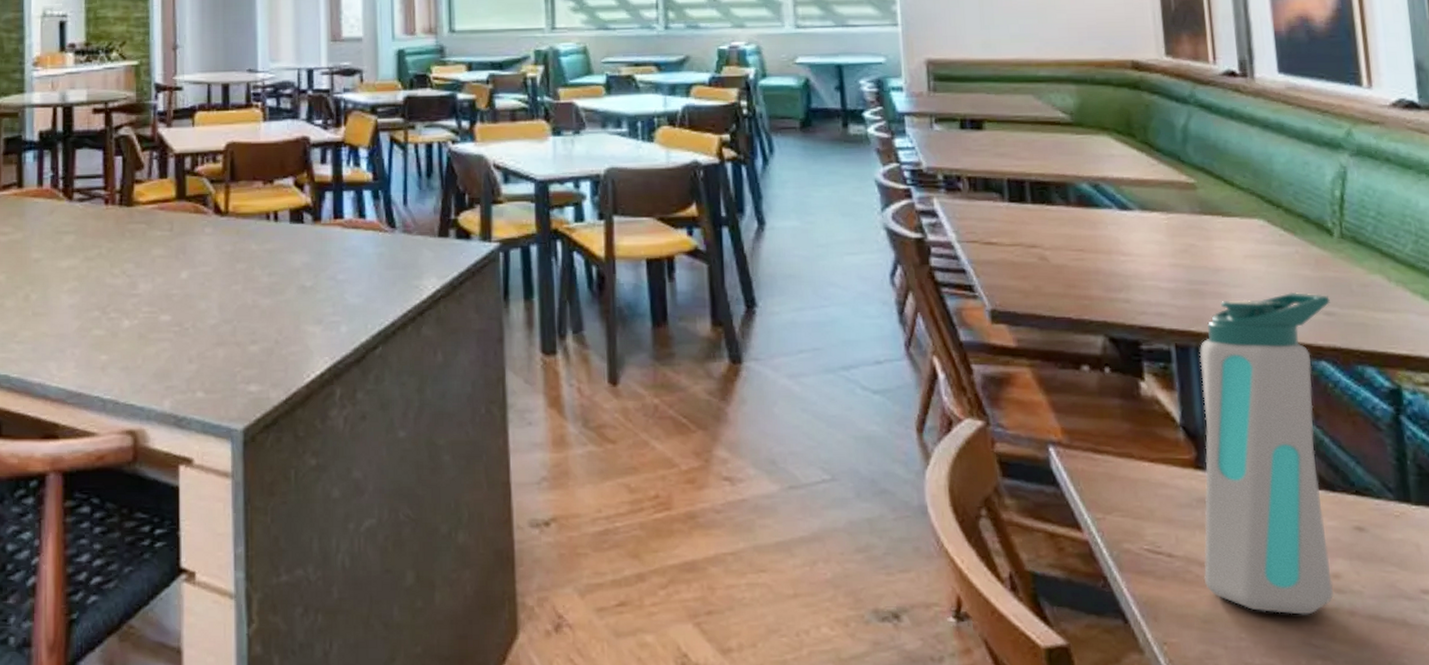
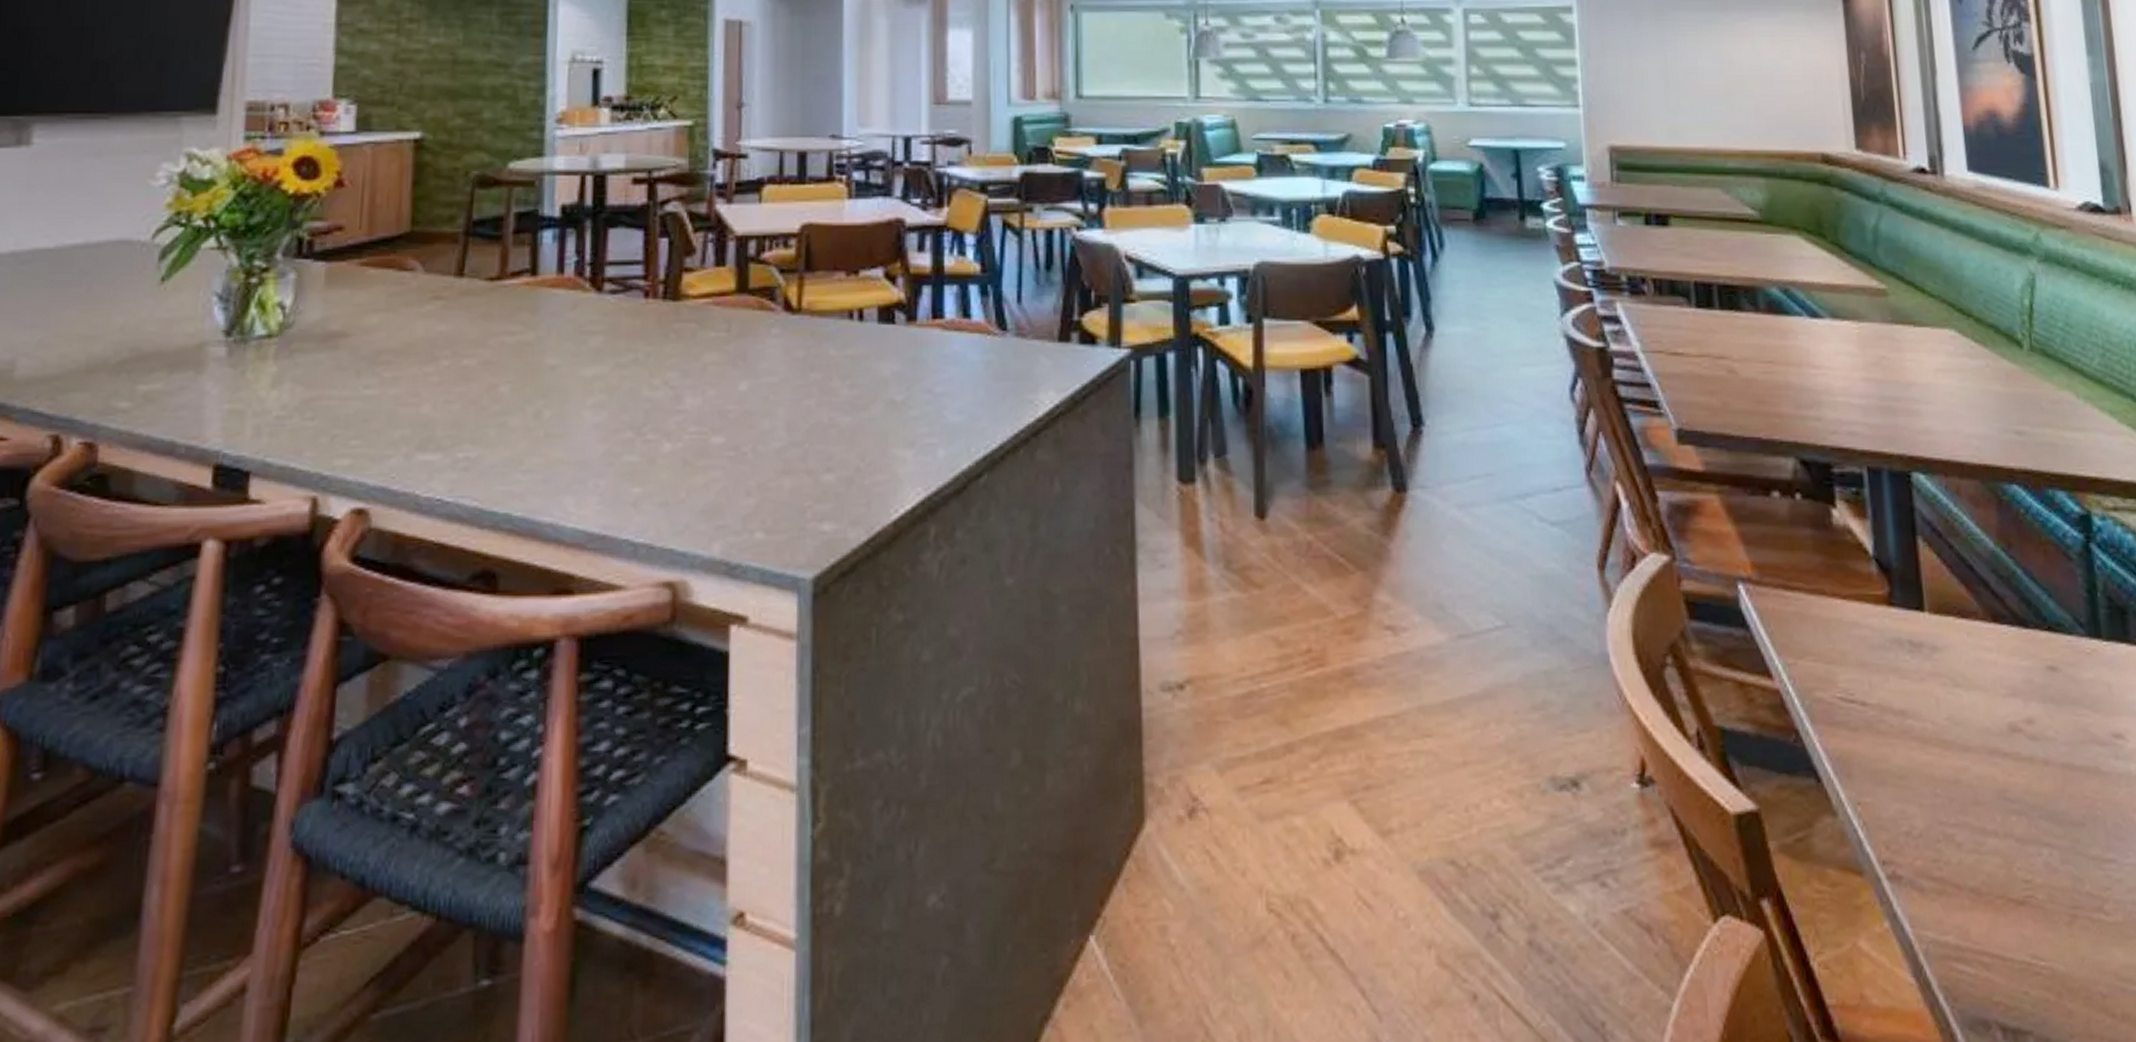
water bottle: present [1199,291,1335,615] -> none [1891,409,2028,766]

